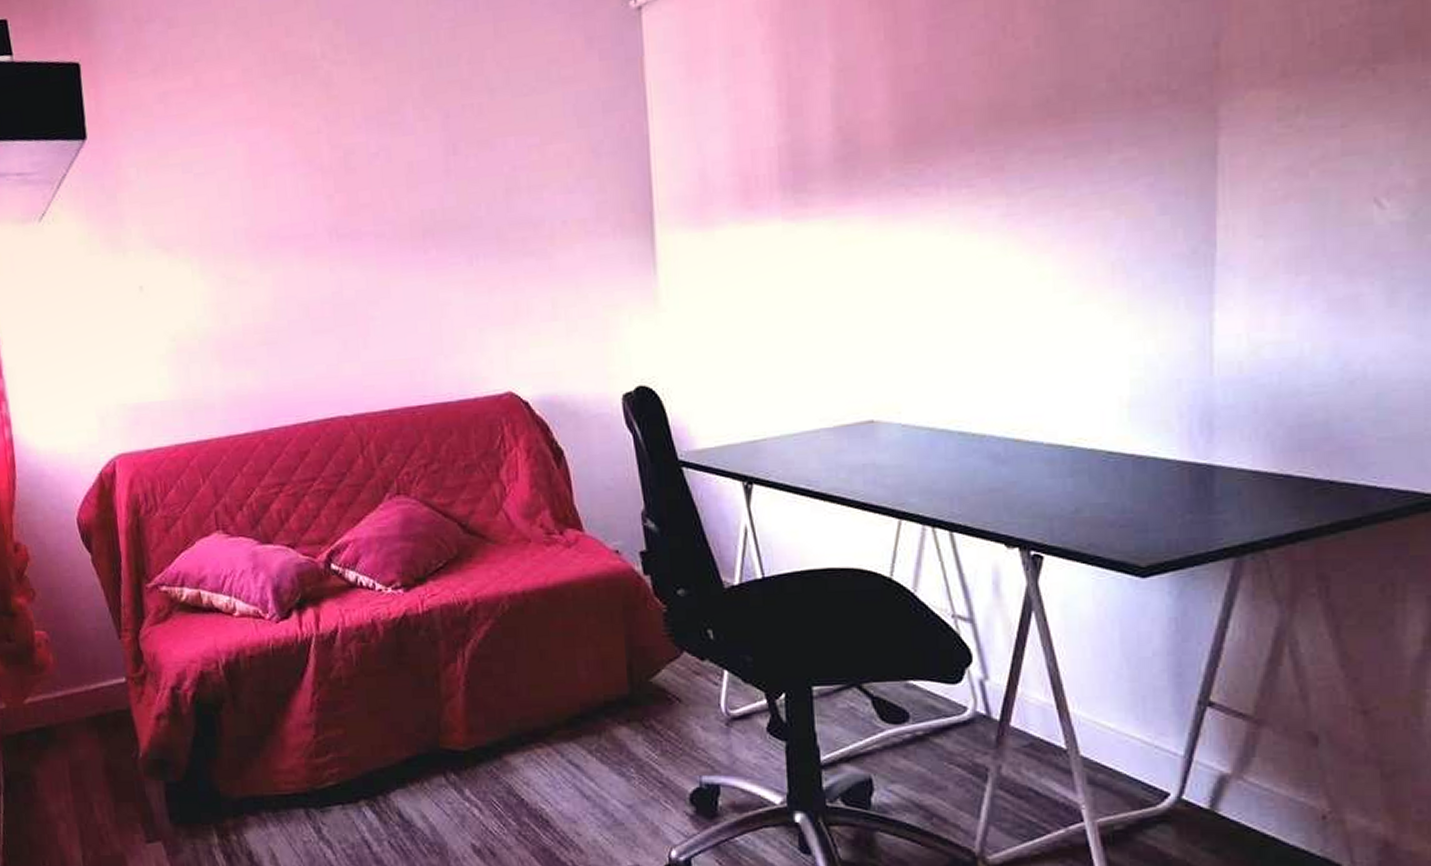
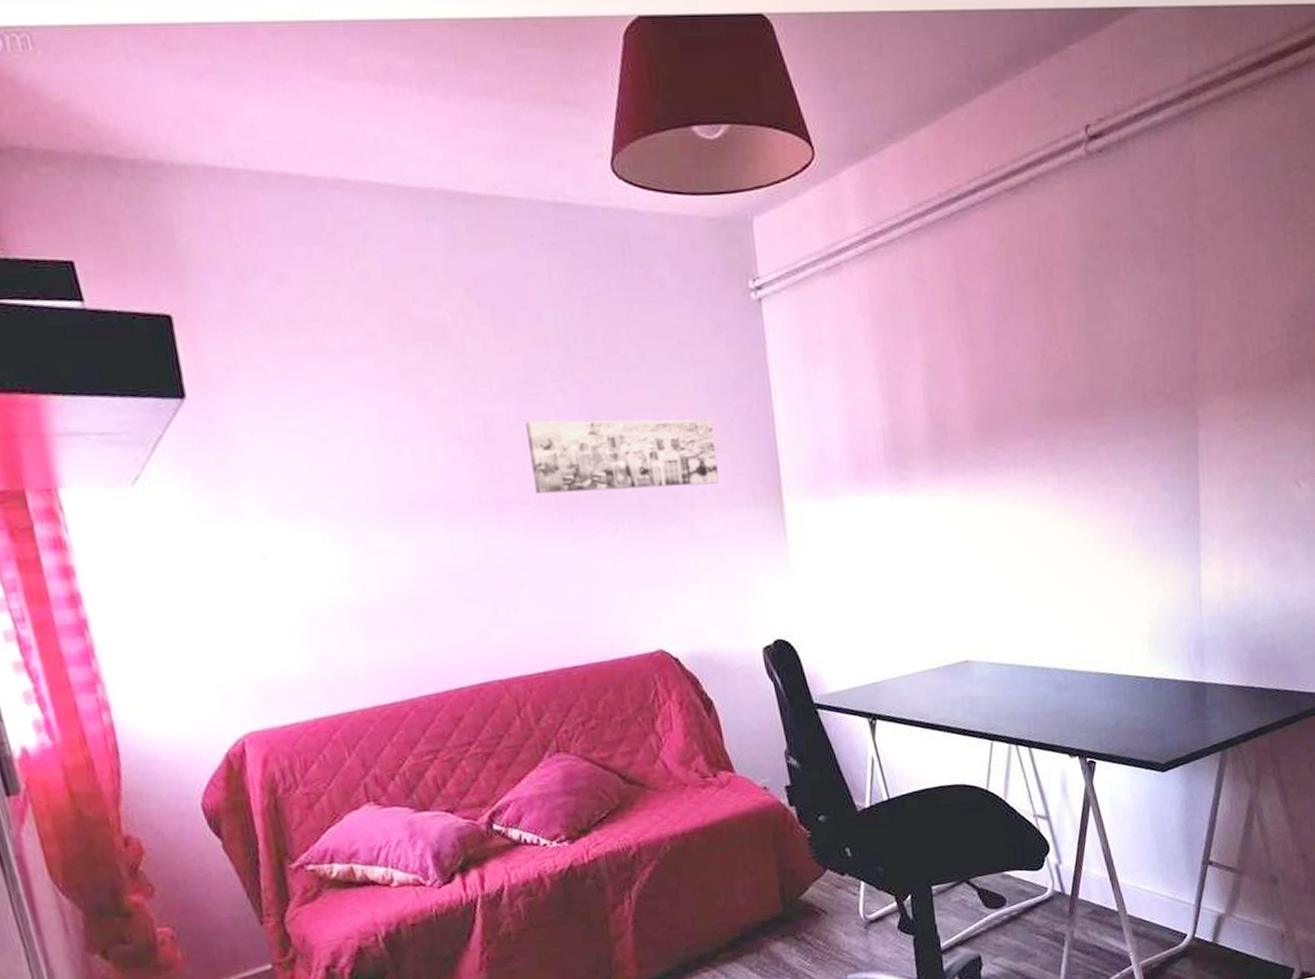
wall art: none [385,142,584,226] -> present [526,419,720,495]

